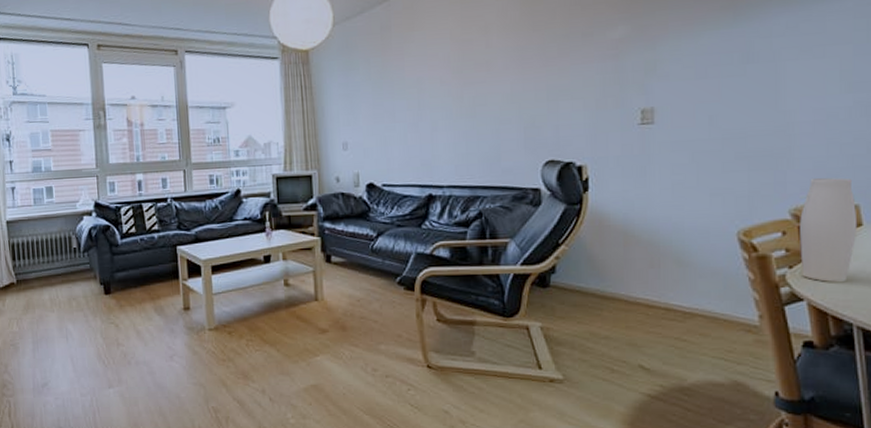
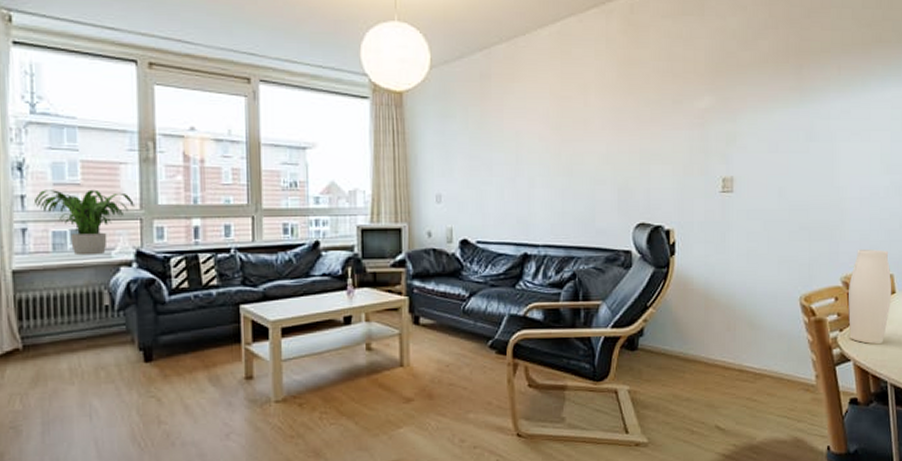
potted plant: none [19,153,92,208] -> present [33,189,134,256]

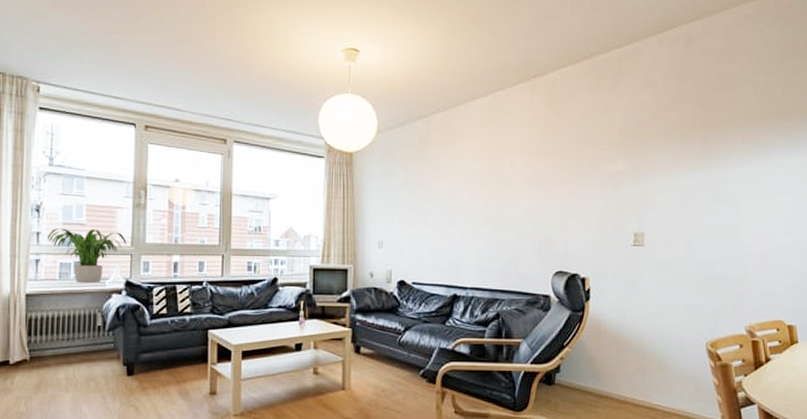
vase: present [848,249,892,345] -> none [753,301,795,390]

